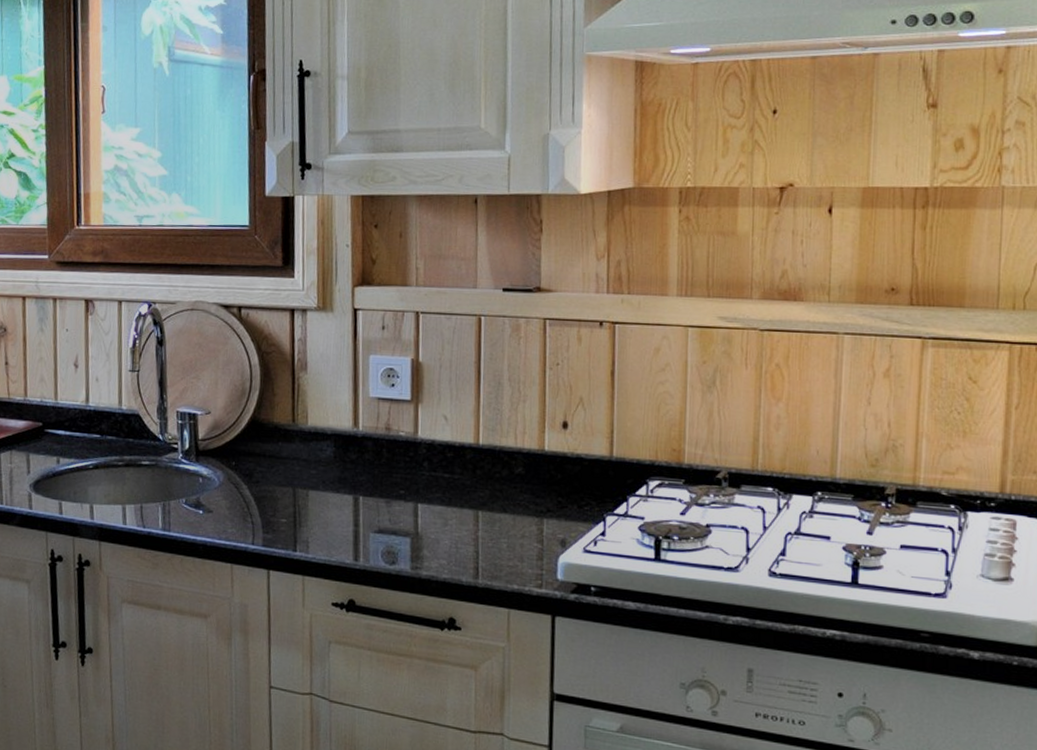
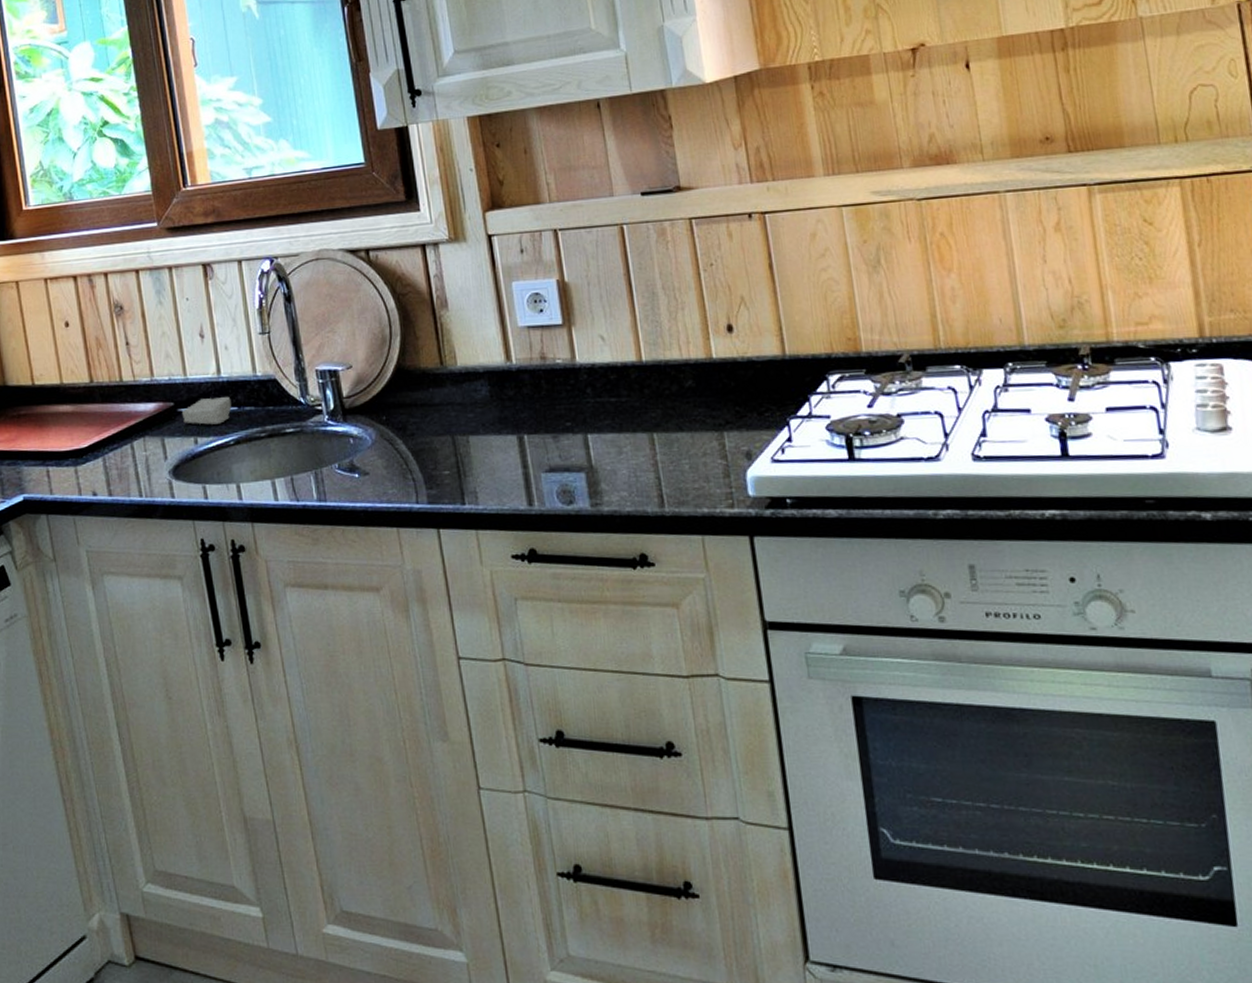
soap bar: none [48,423,96,448] -> present [181,396,232,425]

